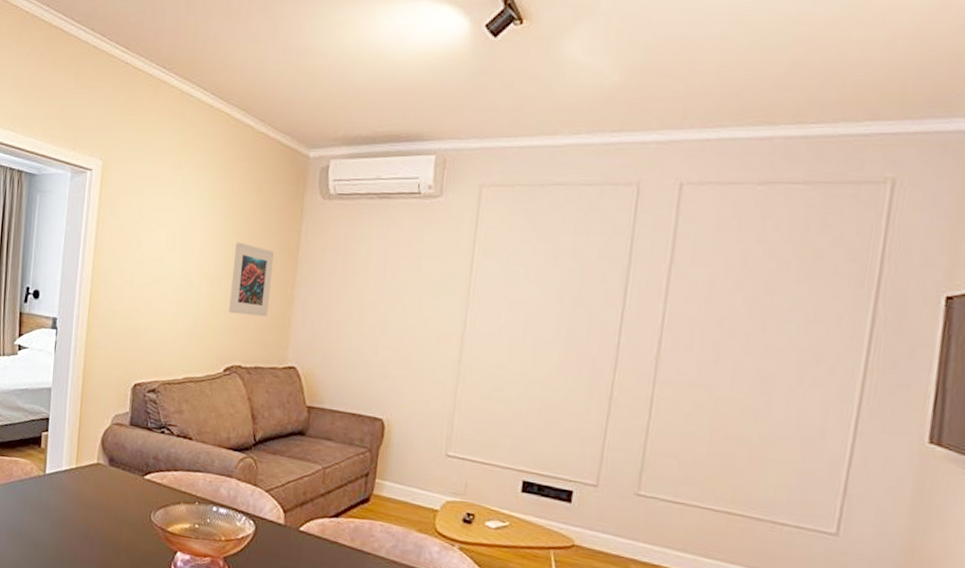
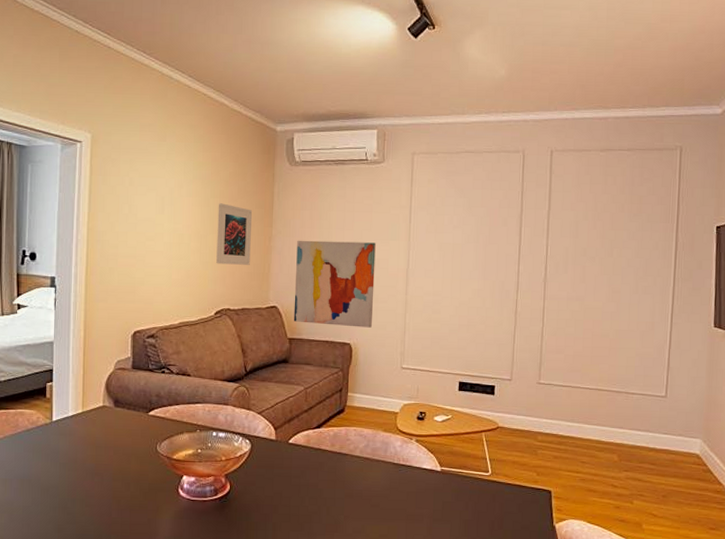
wall art: none [314,289,424,402] -> present [293,240,376,328]

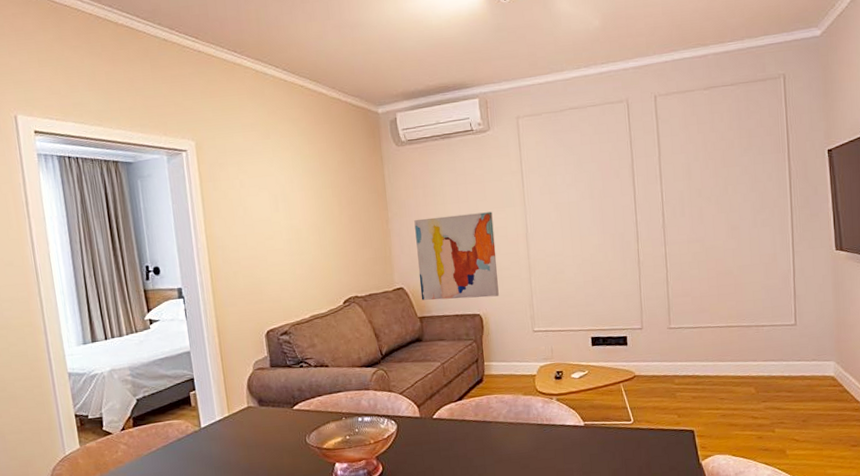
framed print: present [216,203,253,265] -> none [331,193,371,254]

